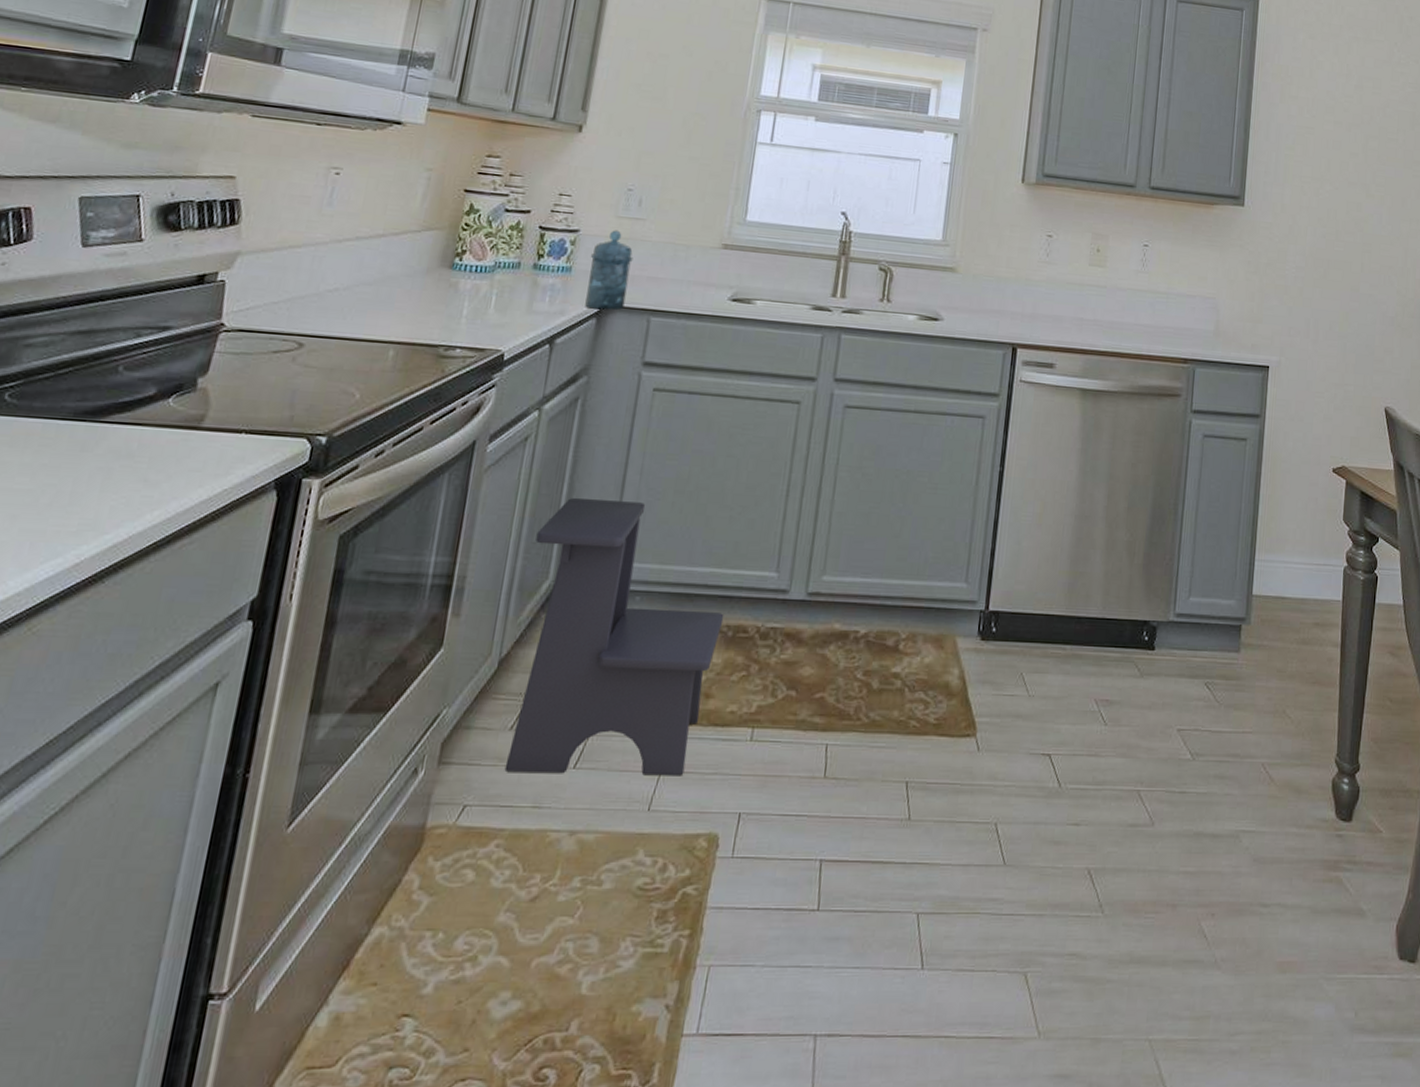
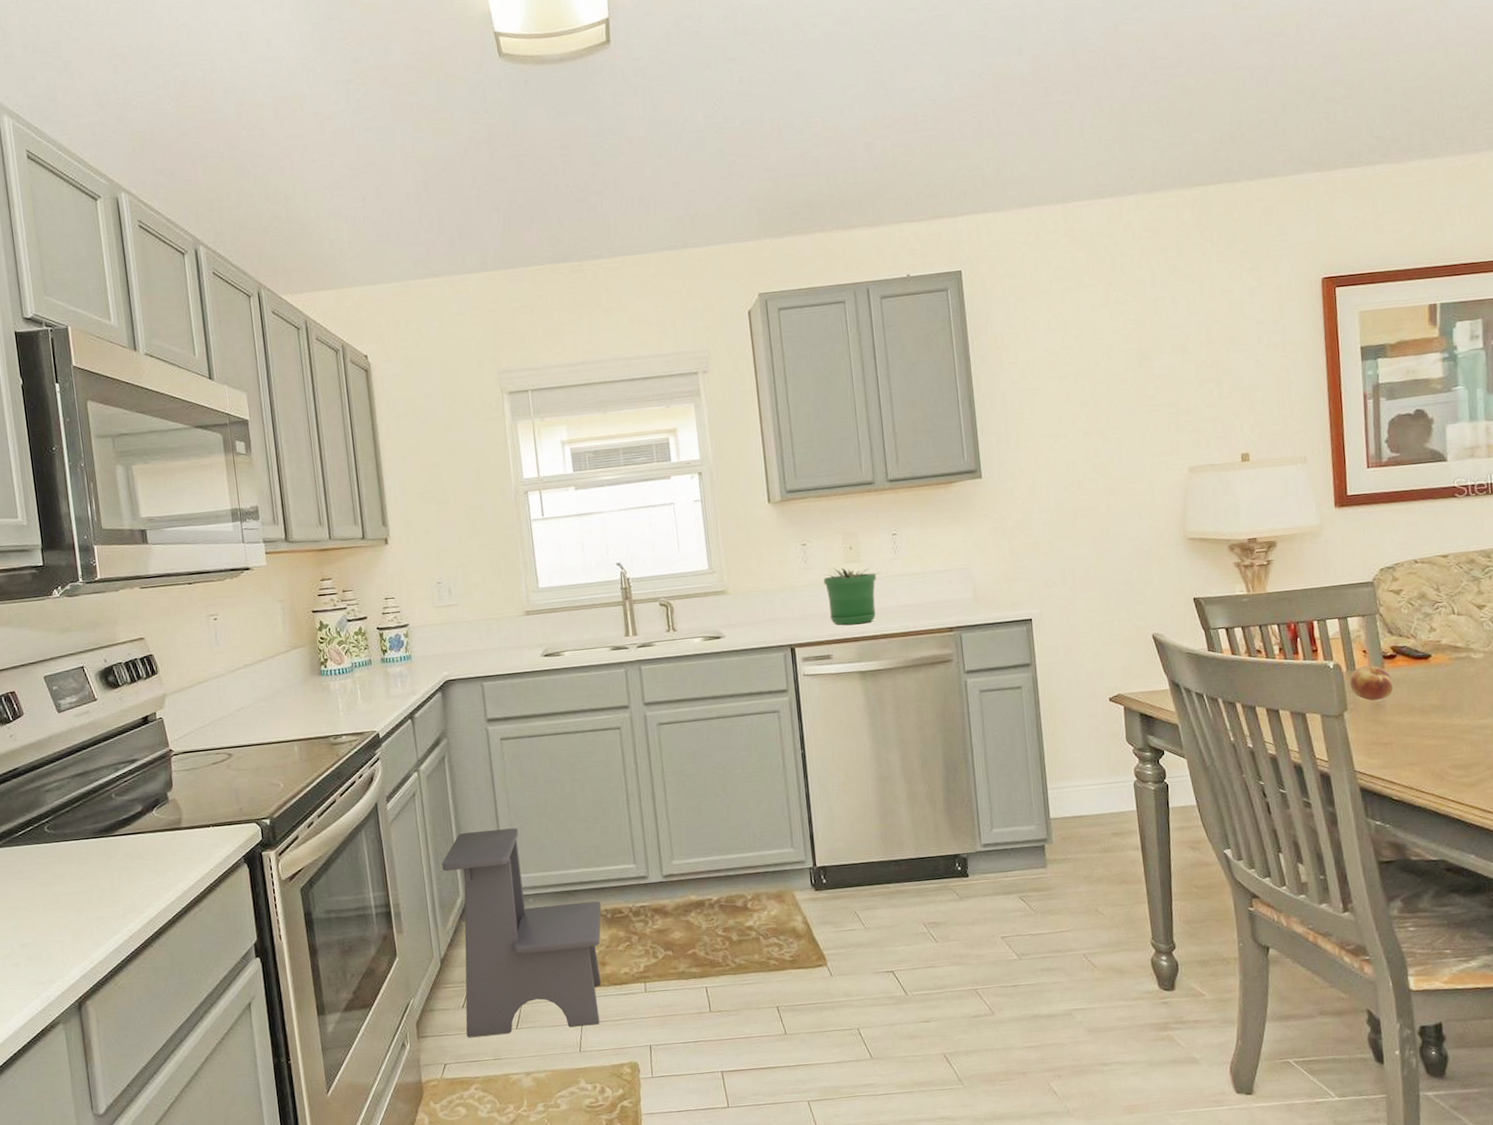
canister: present [585,230,633,311] -> none [422,618,460,685]
planter: none [1061,267,1130,336] -> present [823,567,886,625]

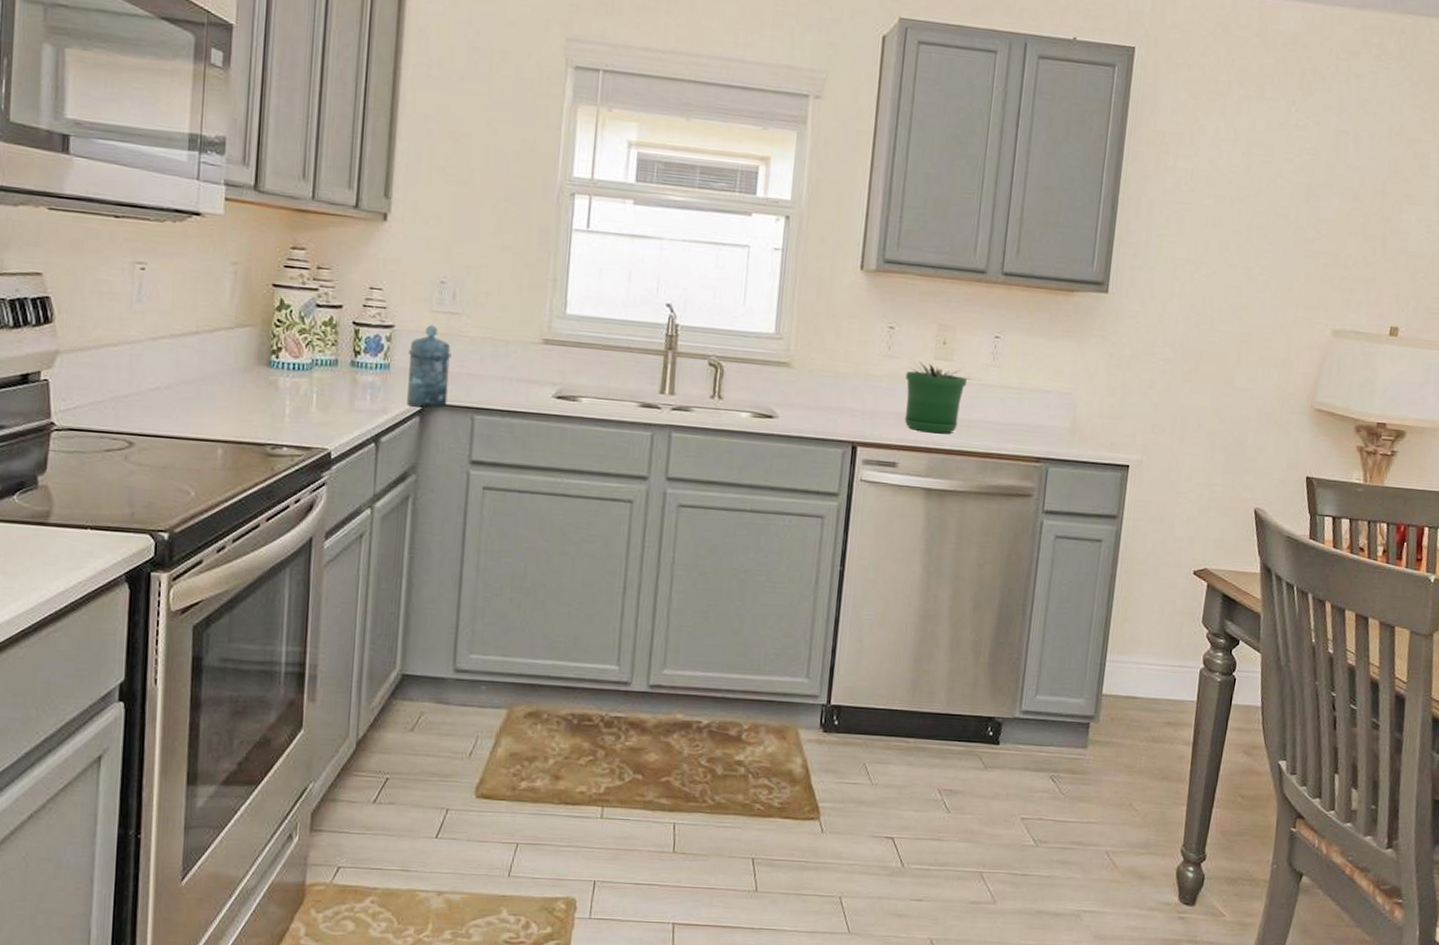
canister: none [422,618,460,685] -> present [407,325,452,409]
step stool: present [442,828,602,1037] -> none [372,593,569,848]

